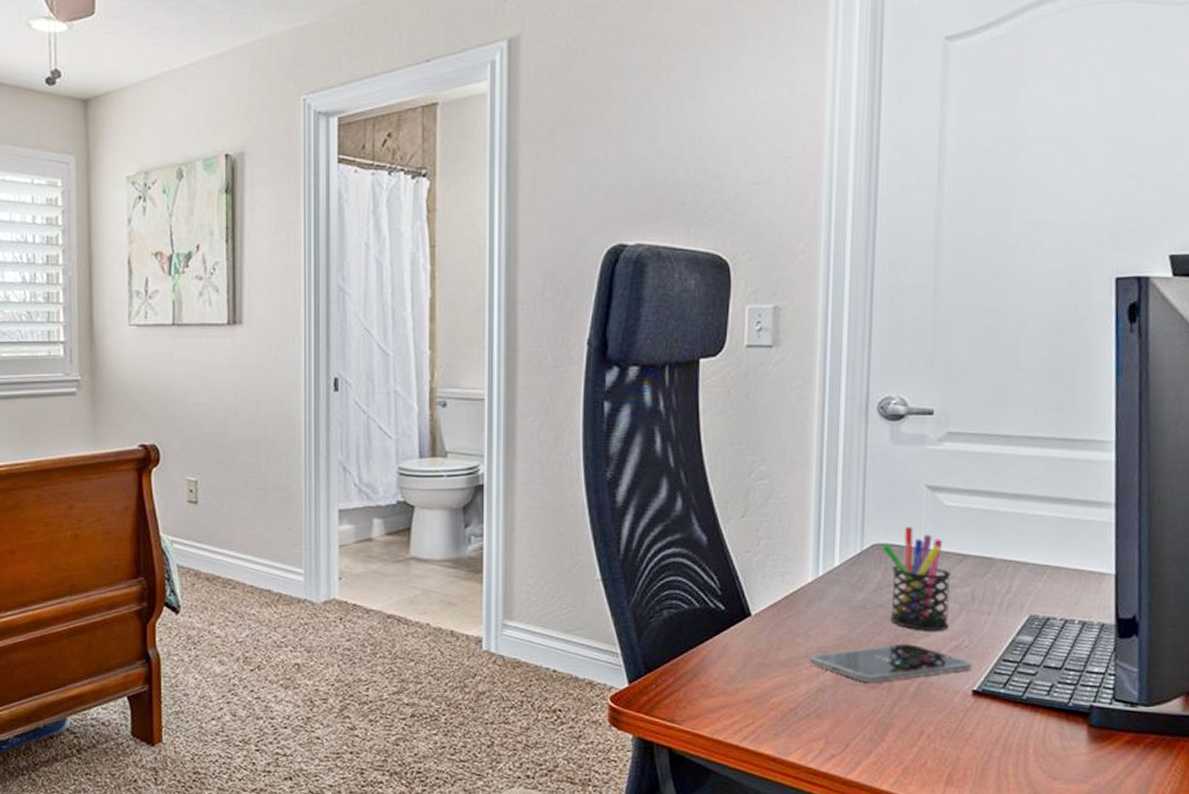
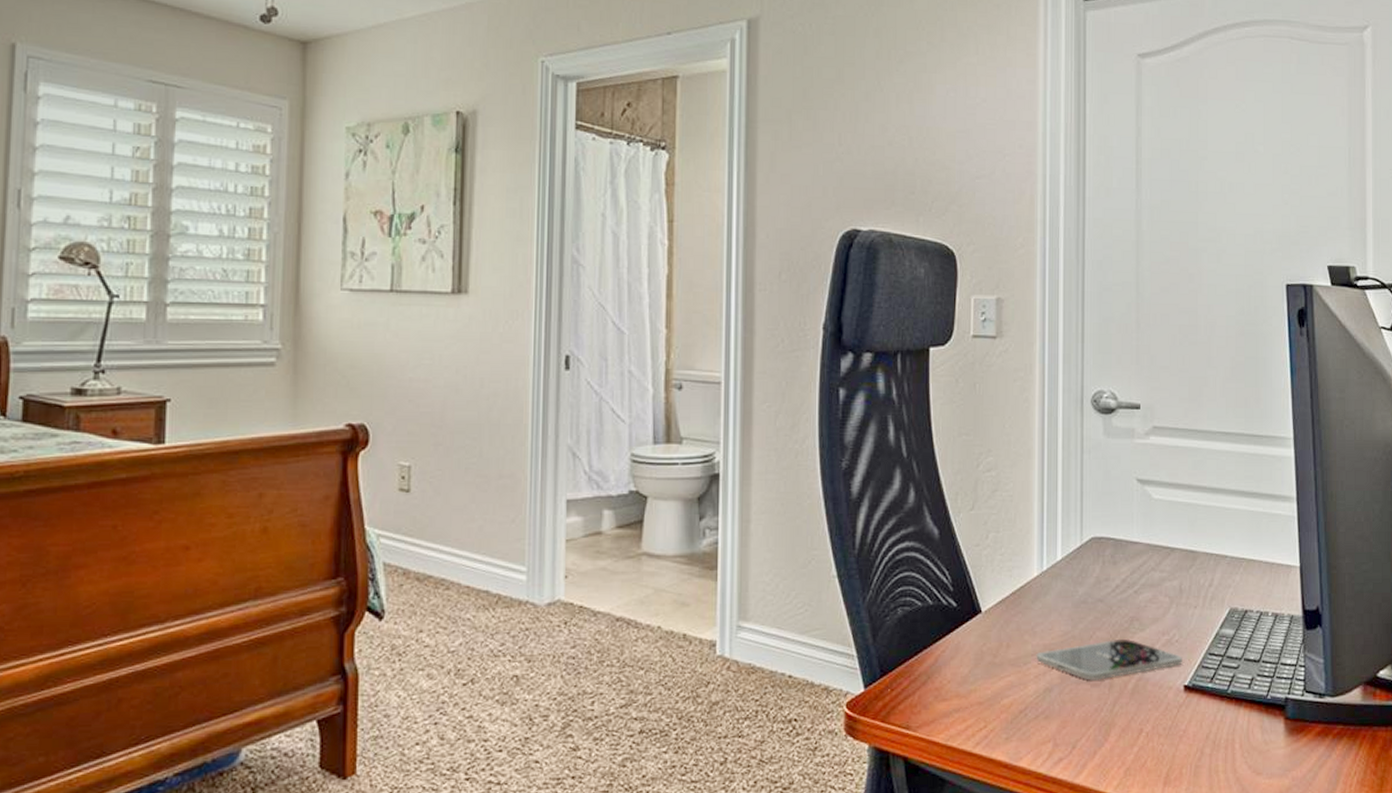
pen holder: present [881,526,951,631] -> none [1099,519,1161,626]

